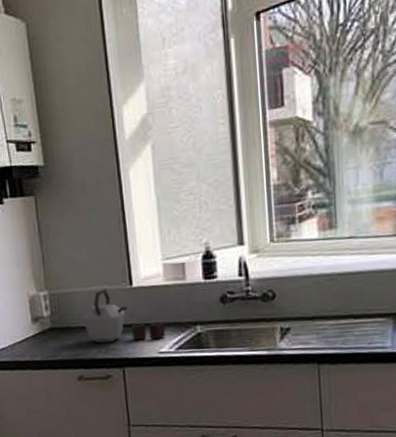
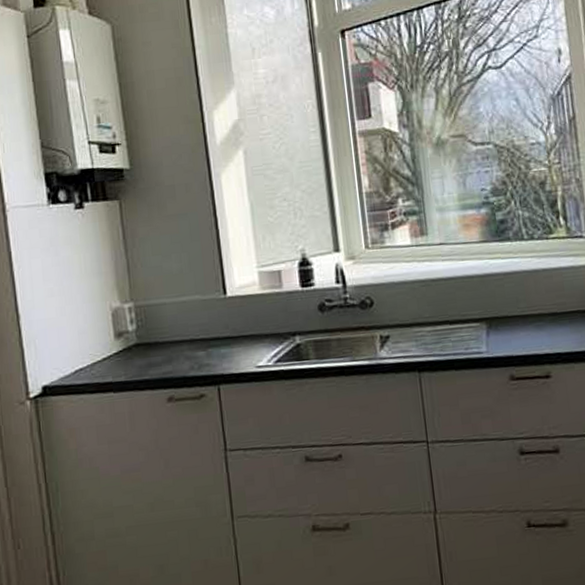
kettle: present [82,289,165,344] -> none [171,299,263,359]

